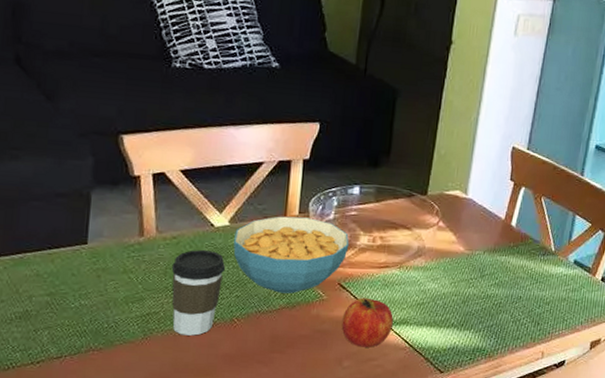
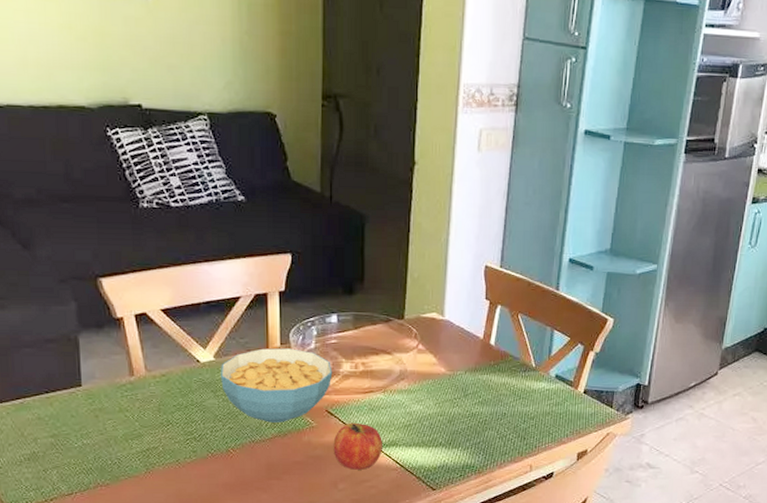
coffee cup: present [171,249,225,336] -> none [164,385,215,468]

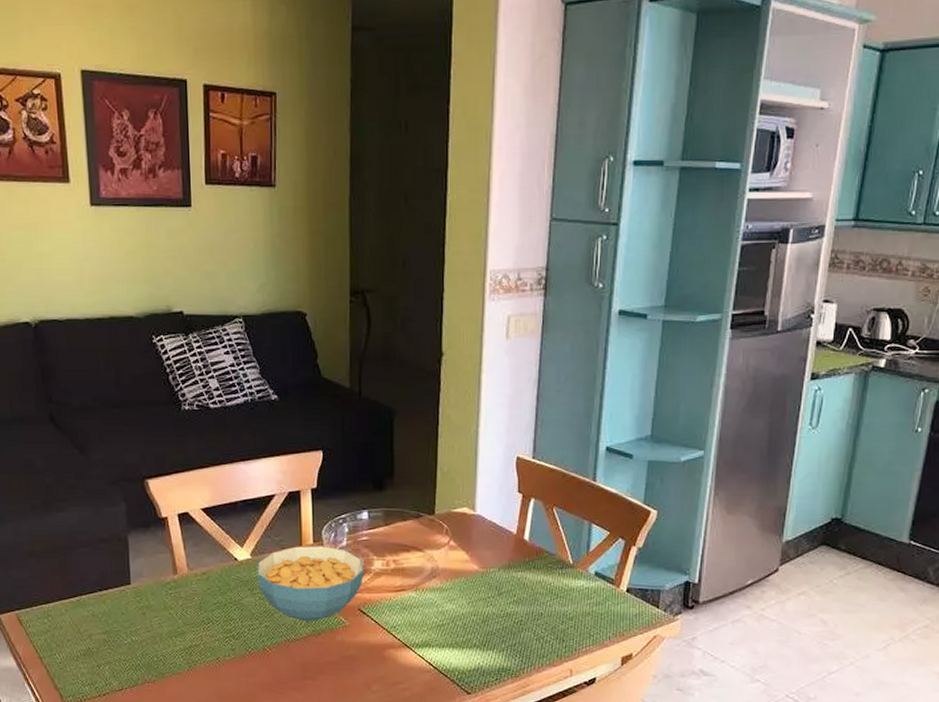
fruit: present [333,422,382,470] -> none [366,622,415,671]

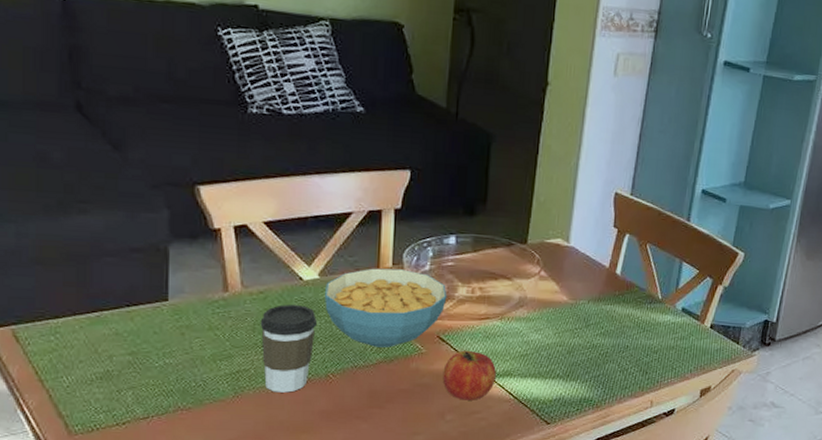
coffee cup: none [205,583,252,666] -> present [260,304,317,393]
fruit: none [366,622,415,671] -> present [443,350,496,400]

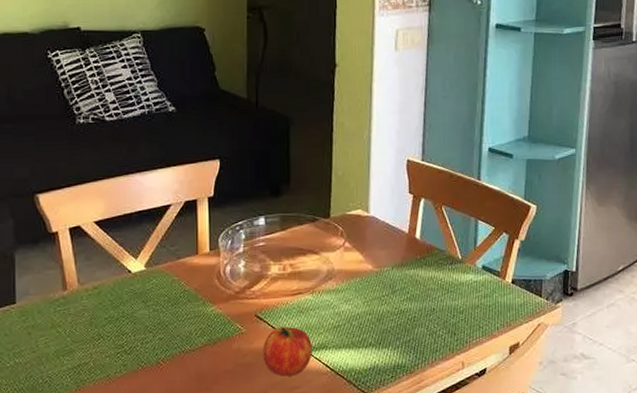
coffee cup: present [260,304,317,393] -> none [96,296,146,383]
cereal bowl: present [325,268,447,348] -> none [152,253,261,331]

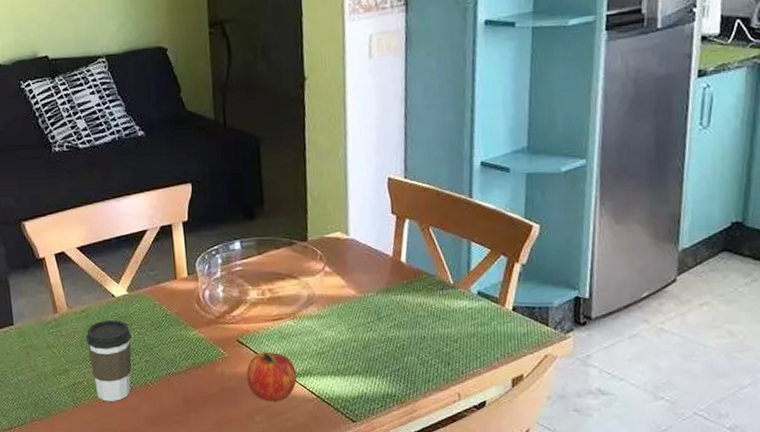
coffee cup: none [96,296,146,383] -> present [85,319,132,402]

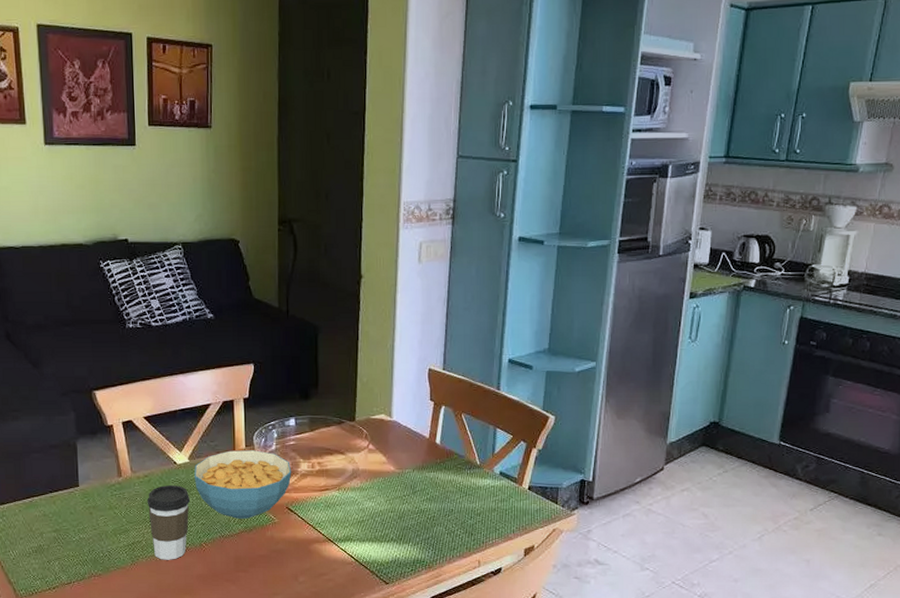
cereal bowl: none [134,278,240,354] -> present [194,450,292,519]
fruit: present [246,351,297,401] -> none [293,519,338,564]

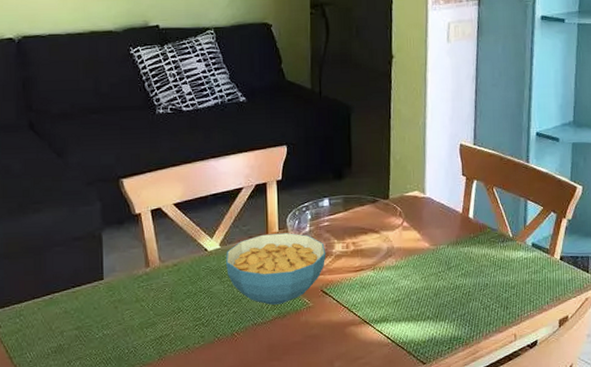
coffee cup: present [147,484,190,560] -> none [176,272,221,353]

